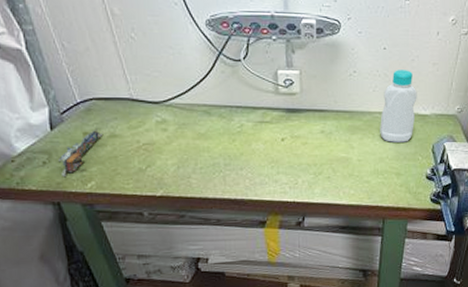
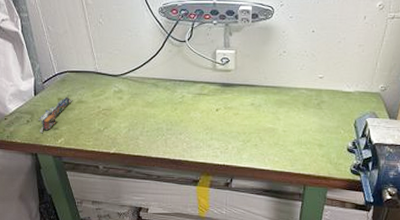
bottle: present [380,70,417,142] -> none [305,50,342,117]

